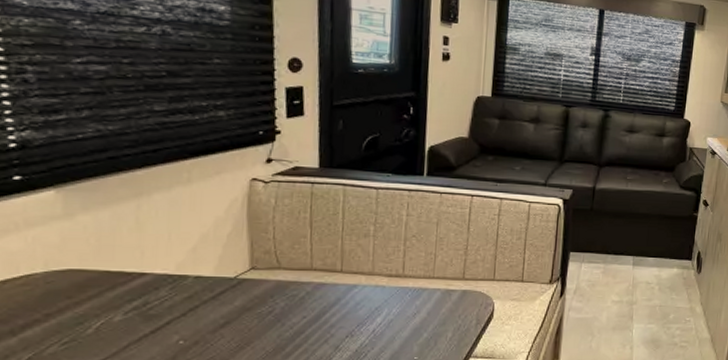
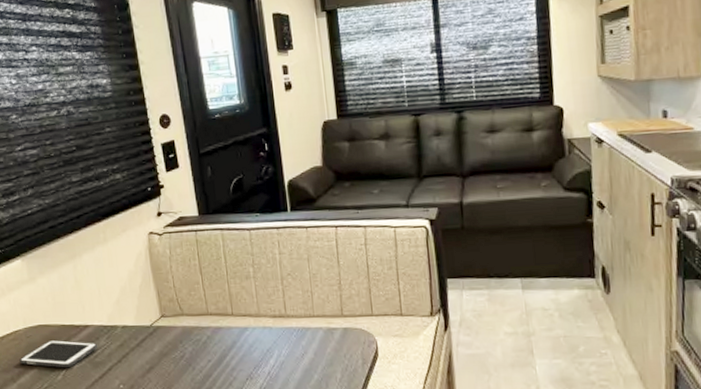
cell phone: none [28,287,156,321] -> present [19,339,98,368]

